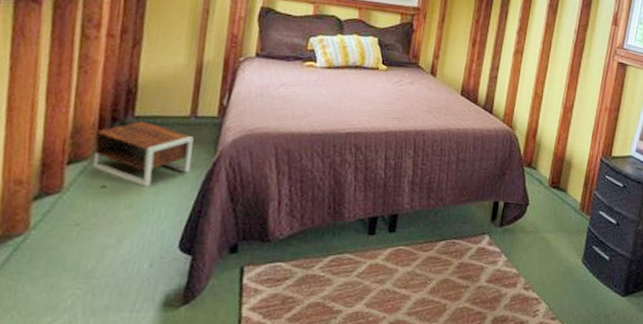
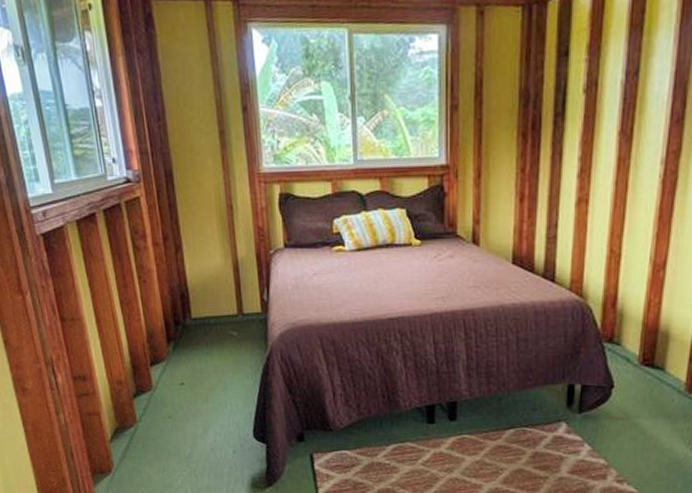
nightstand: present [93,121,194,187] -> none [166,322,249,382]

